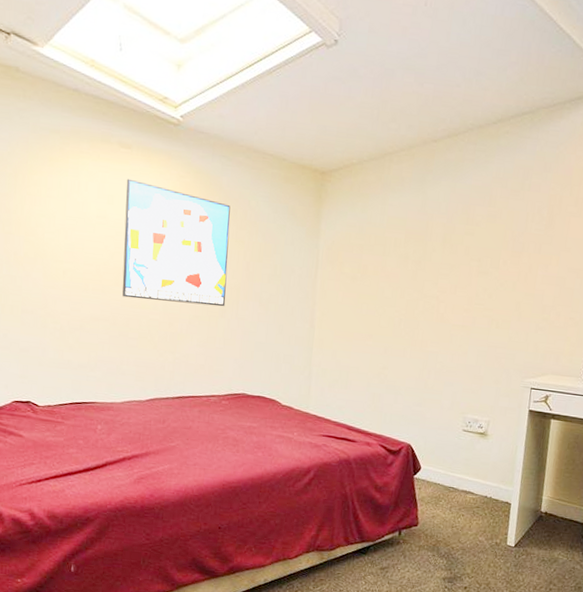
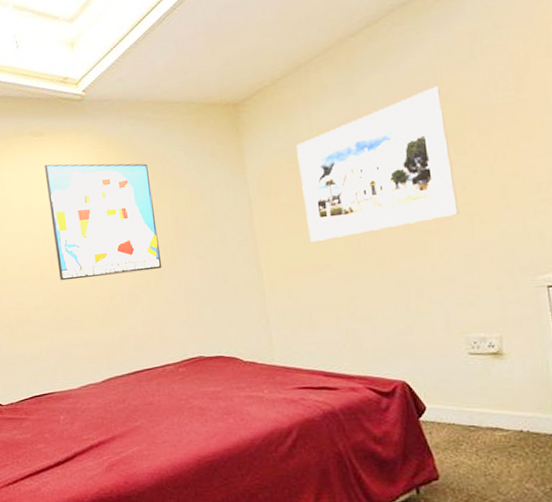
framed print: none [361,205,492,317] -> present [296,85,460,242]

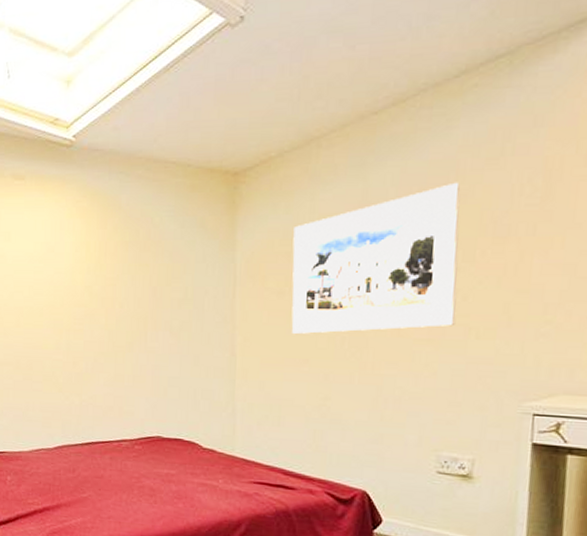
wall art: present [44,163,162,281] -> none [22,211,133,340]

